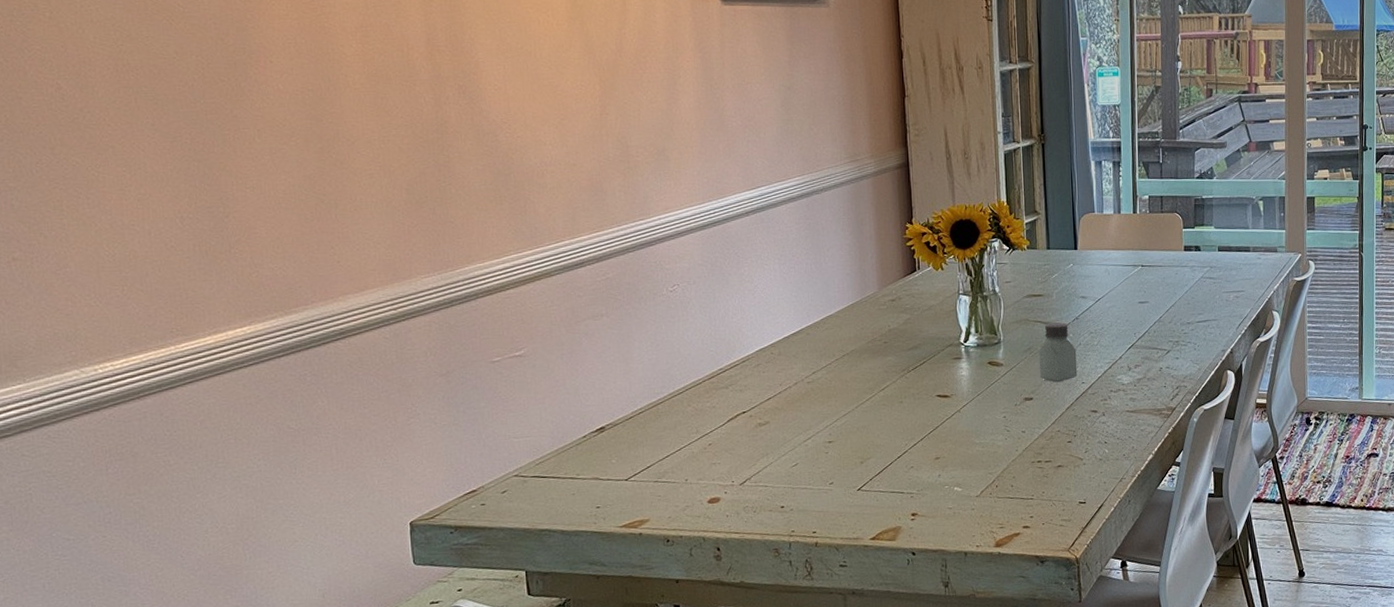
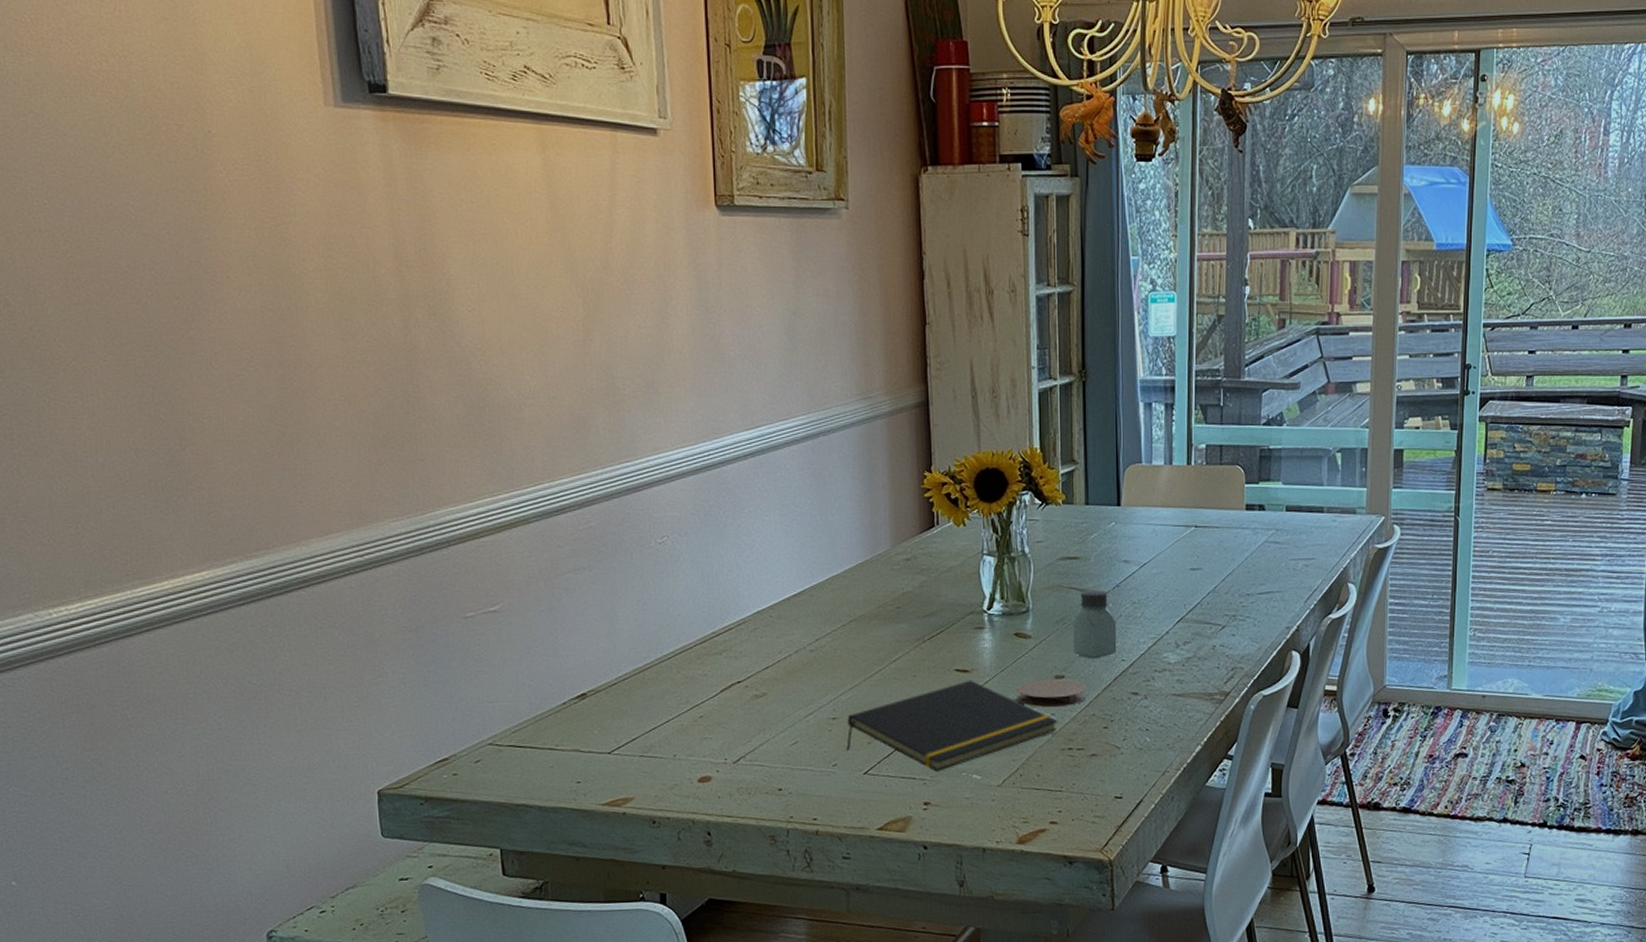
notepad: none [841,404,1028,486] -> present [846,680,1058,772]
coaster: none [991,401,1053,426] -> present [1017,679,1087,708]

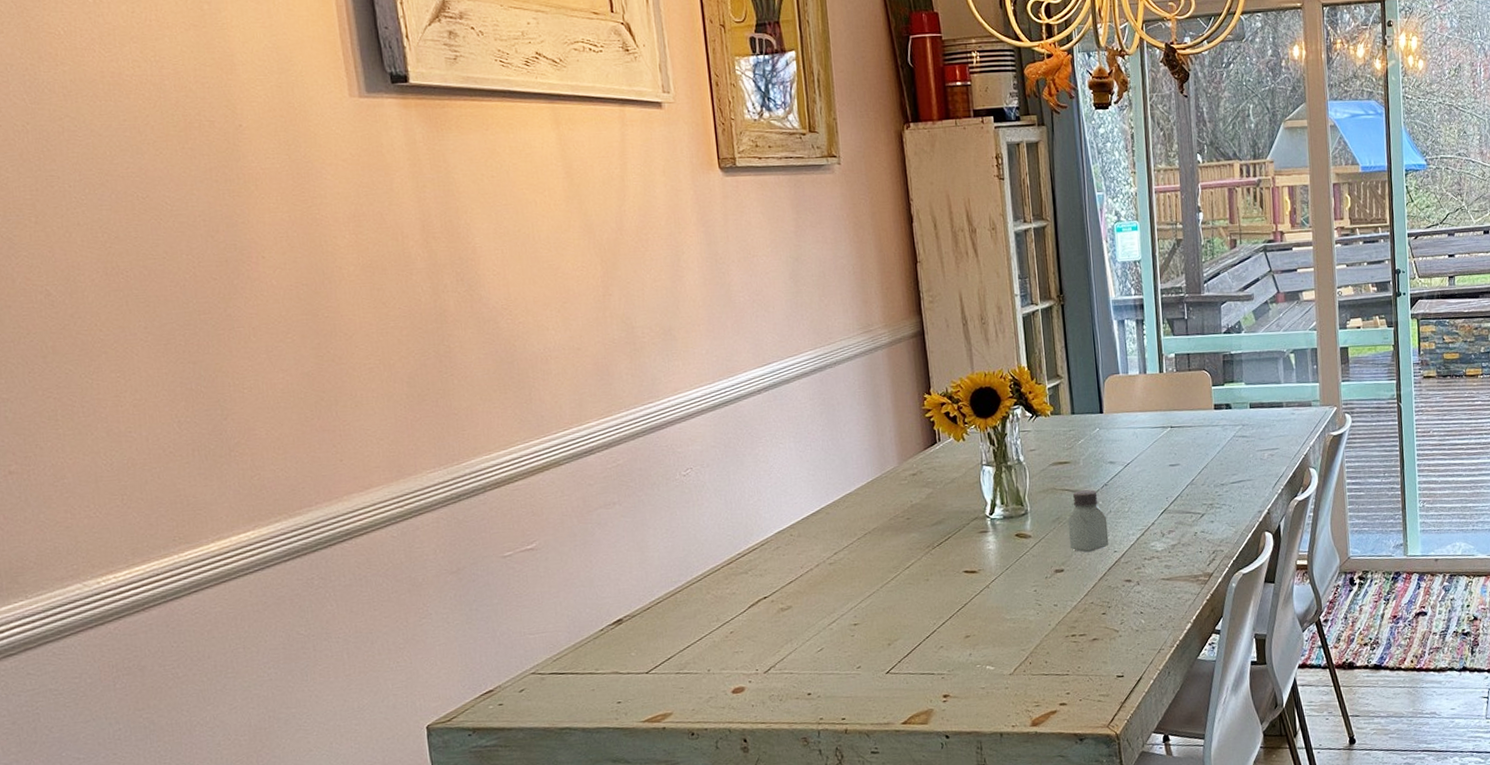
notepad: present [846,680,1058,772] -> none [867,579,1061,666]
coaster: present [1017,679,1087,708] -> none [1021,572,1085,600]

